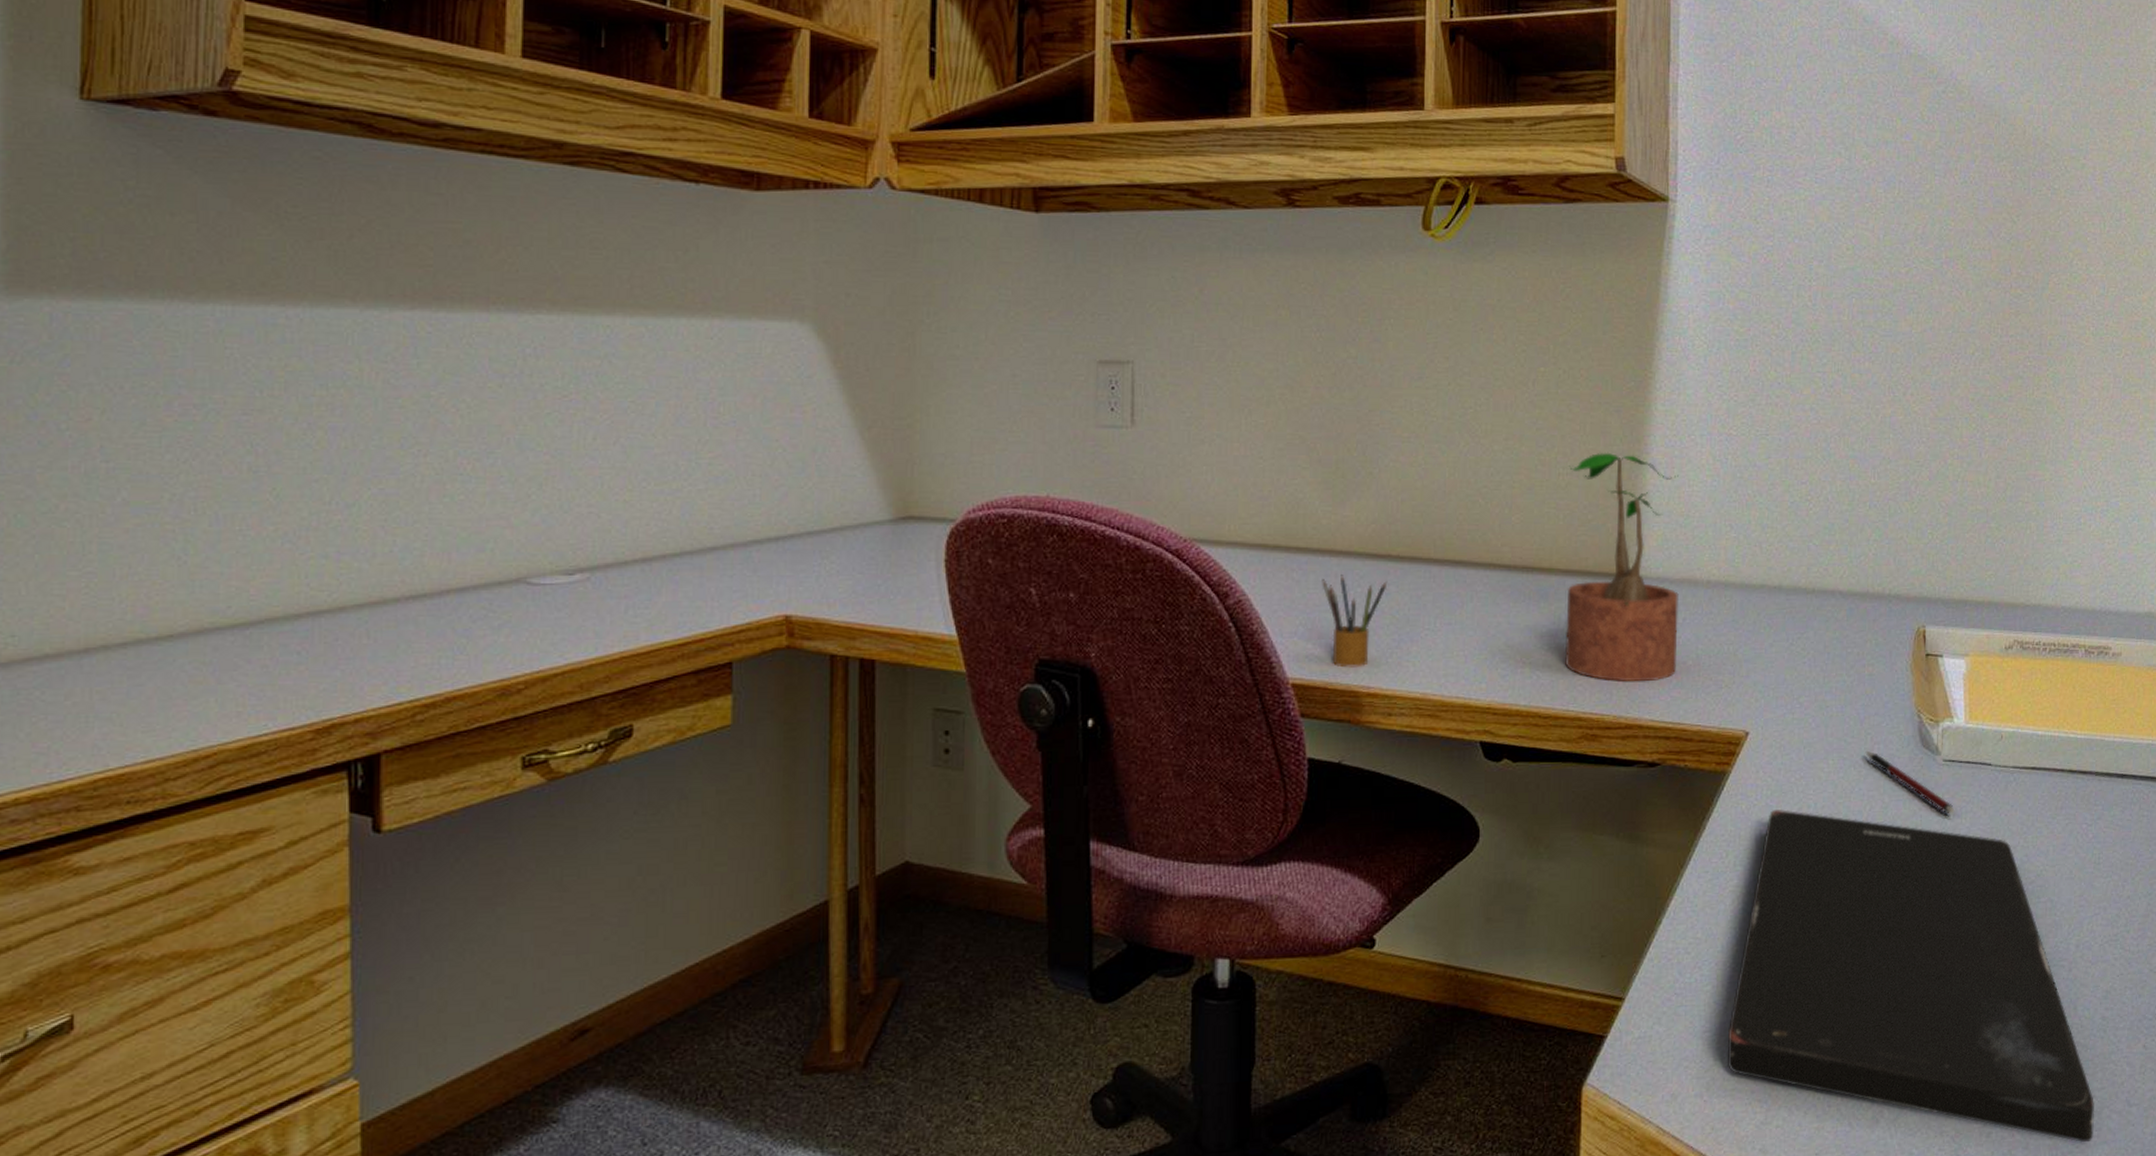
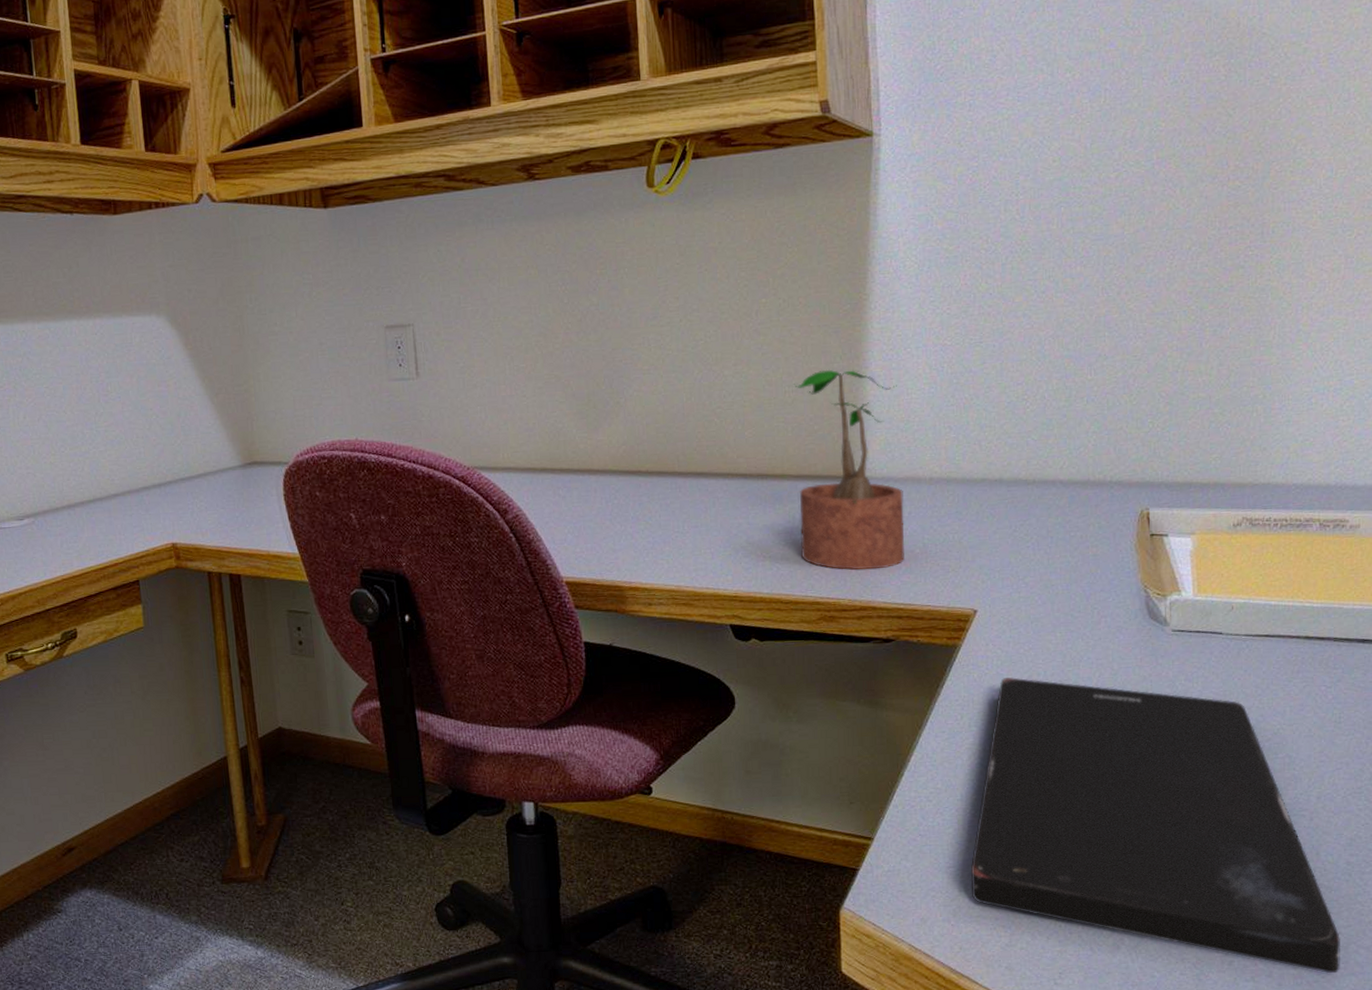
pencil box: present [1322,575,1388,668] -> none [584,490,640,567]
pen: present [1865,750,1955,815] -> none [1092,623,1186,679]

